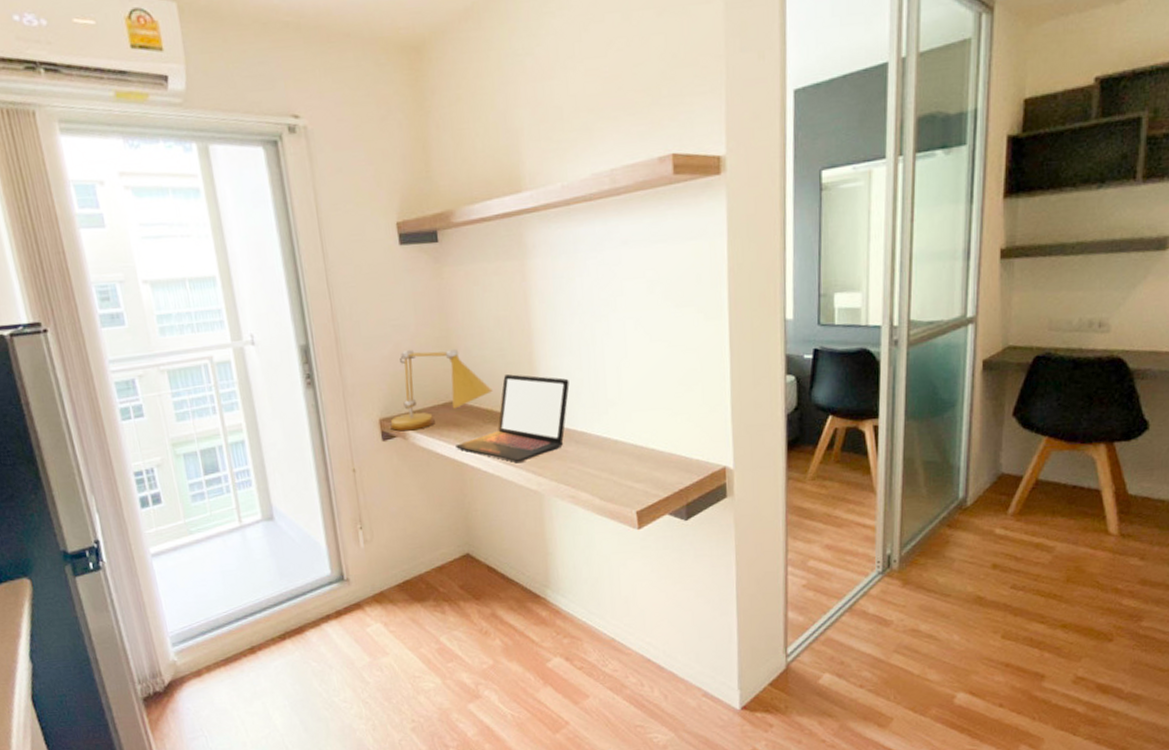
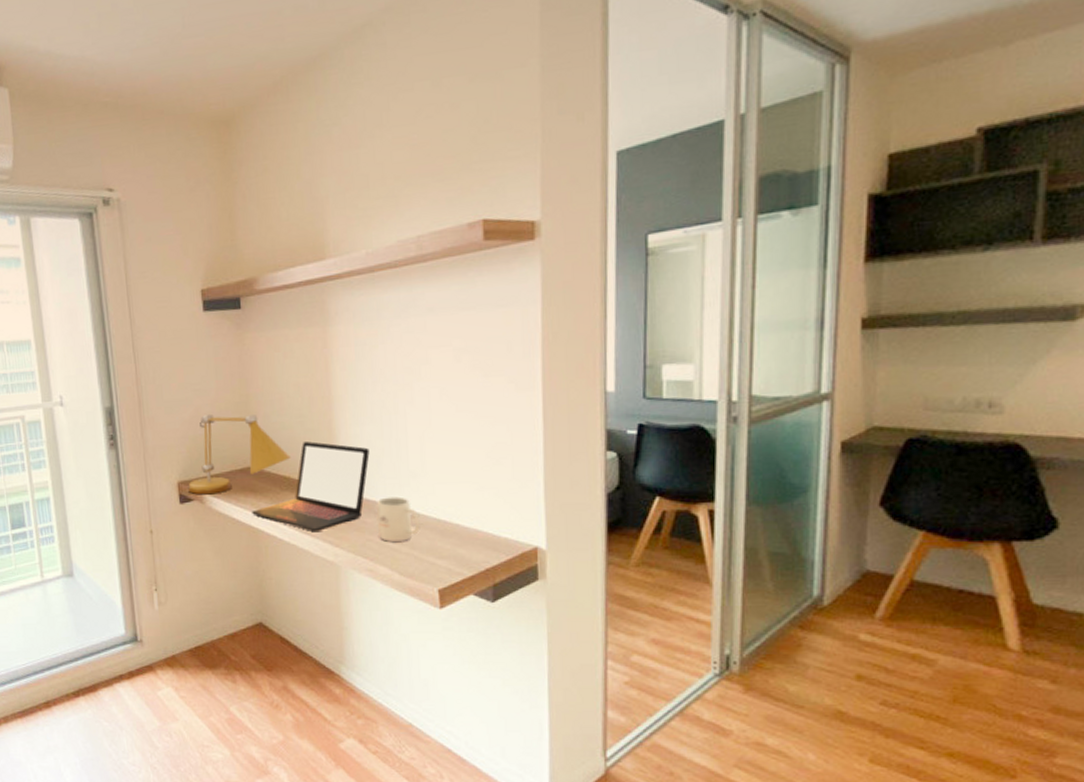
mug: none [577,425,619,469] -> present [376,496,420,542]

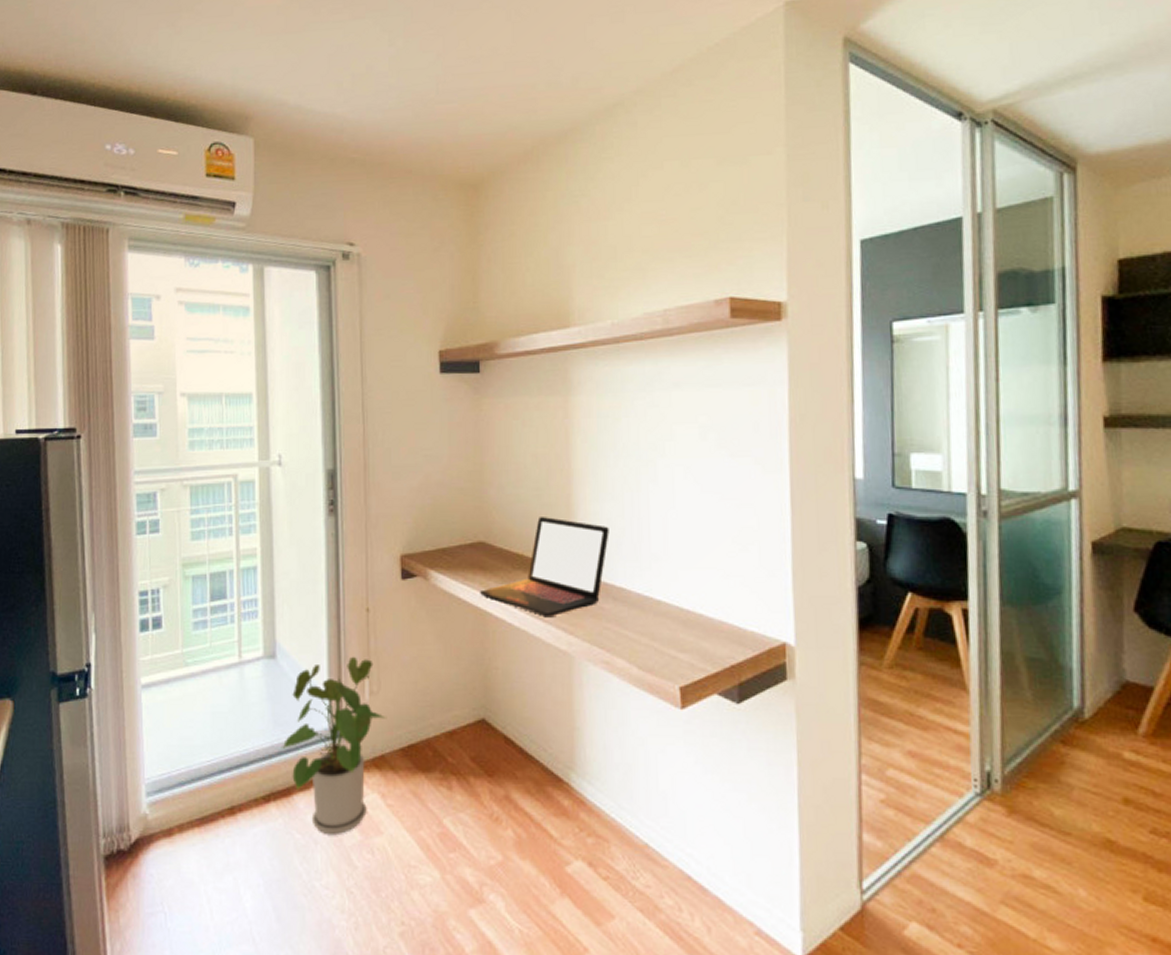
house plant: none [84,572,176,721] -> present [280,656,387,834]
table lamp: present [187,415,291,495] -> none [410,483,525,571]
mug: present [376,496,420,542] -> none [614,581,661,631]

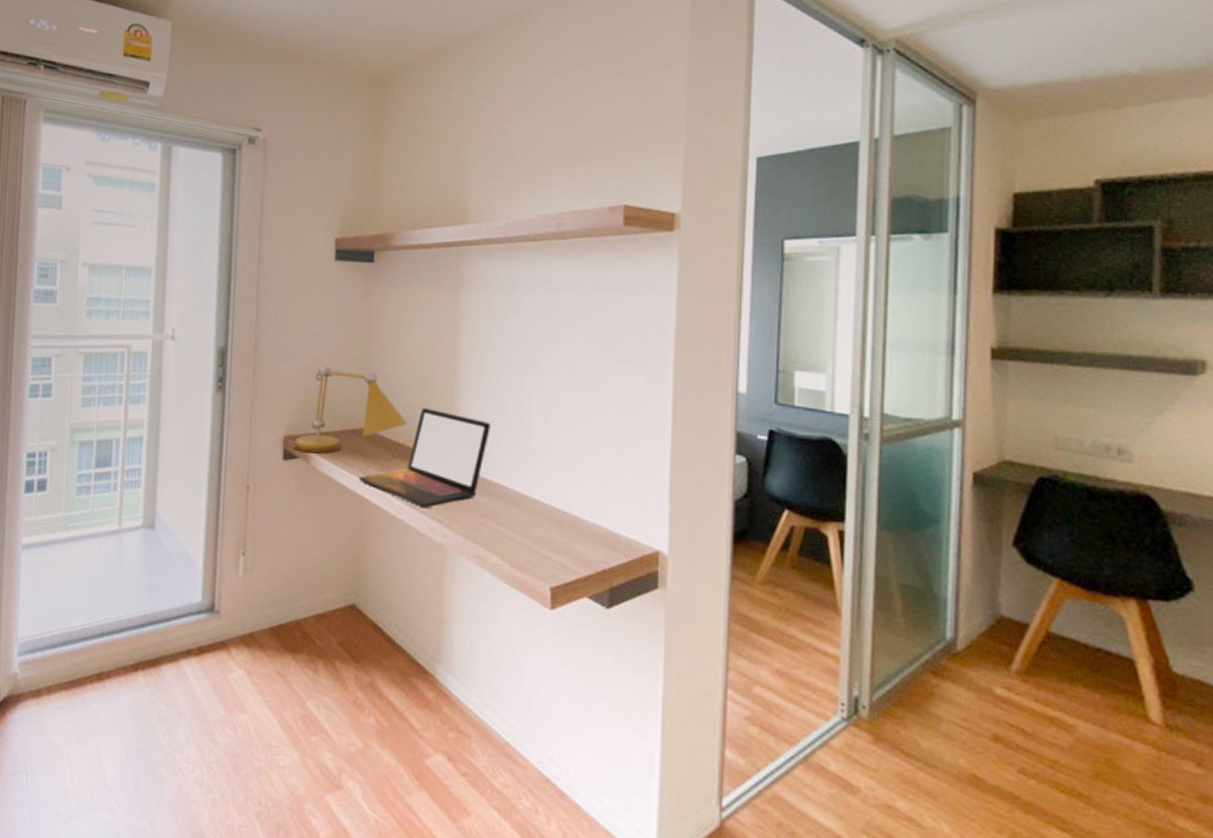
house plant: present [280,656,387,834] -> none [152,532,259,709]
table lamp: none [410,483,525,571] -> present [293,367,408,454]

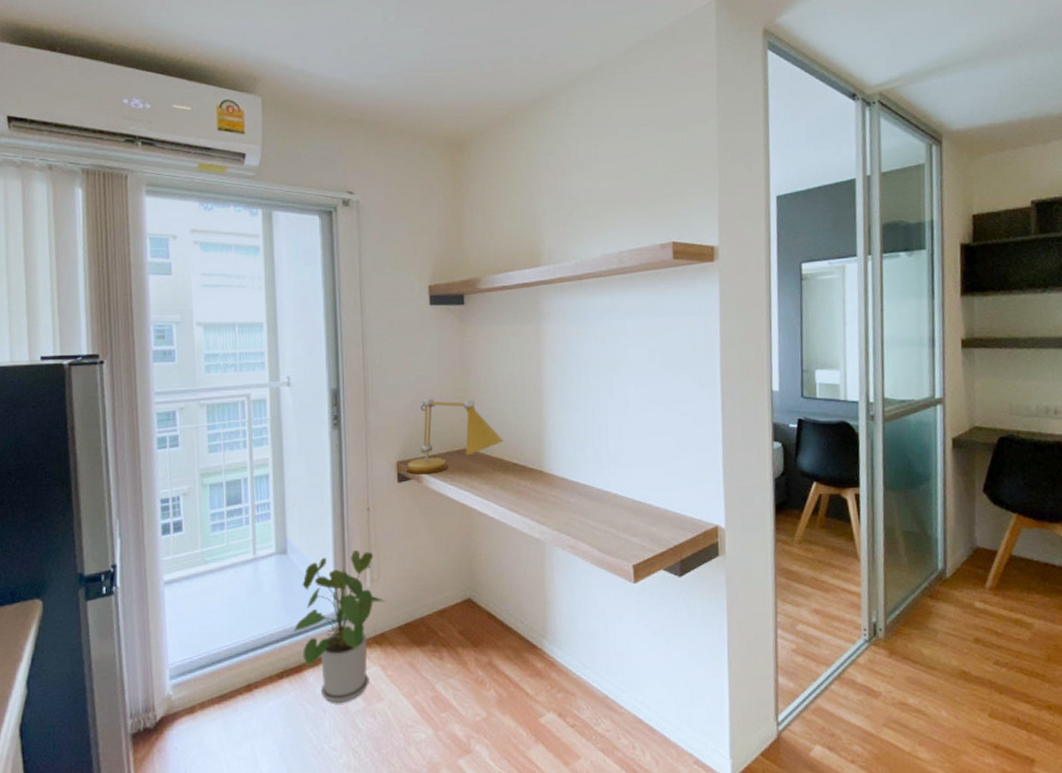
house plant: none [152,532,259,709] -> present [292,549,387,703]
laptop: present [359,408,491,509] -> none [466,426,575,511]

